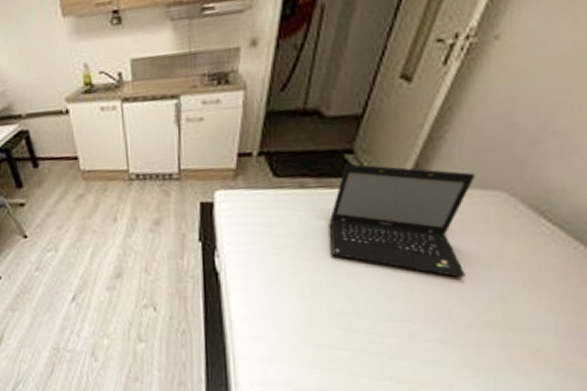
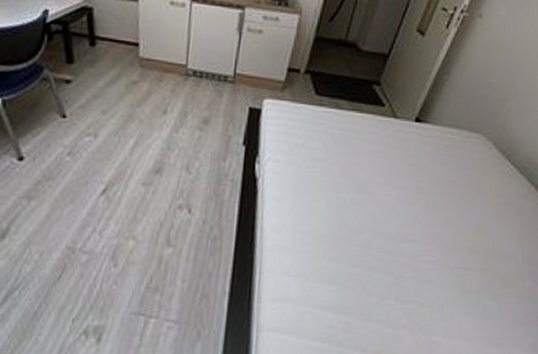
laptop: present [329,163,476,278] -> none [356,93,465,205]

